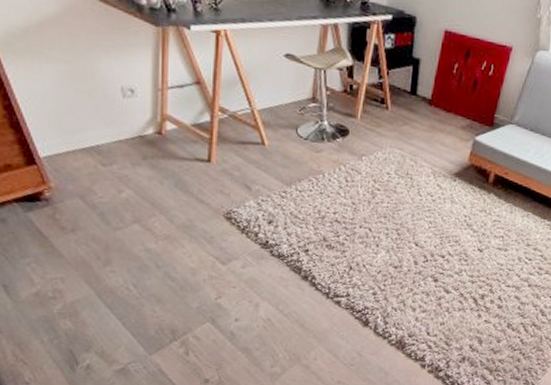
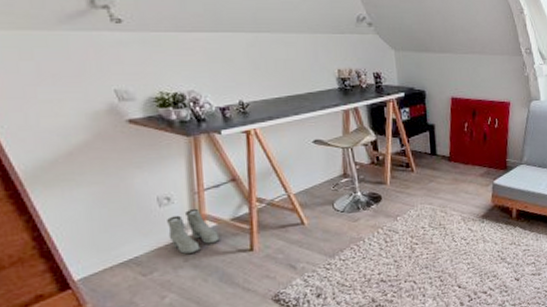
boots: none [130,105,179,153] -> present [167,208,220,255]

